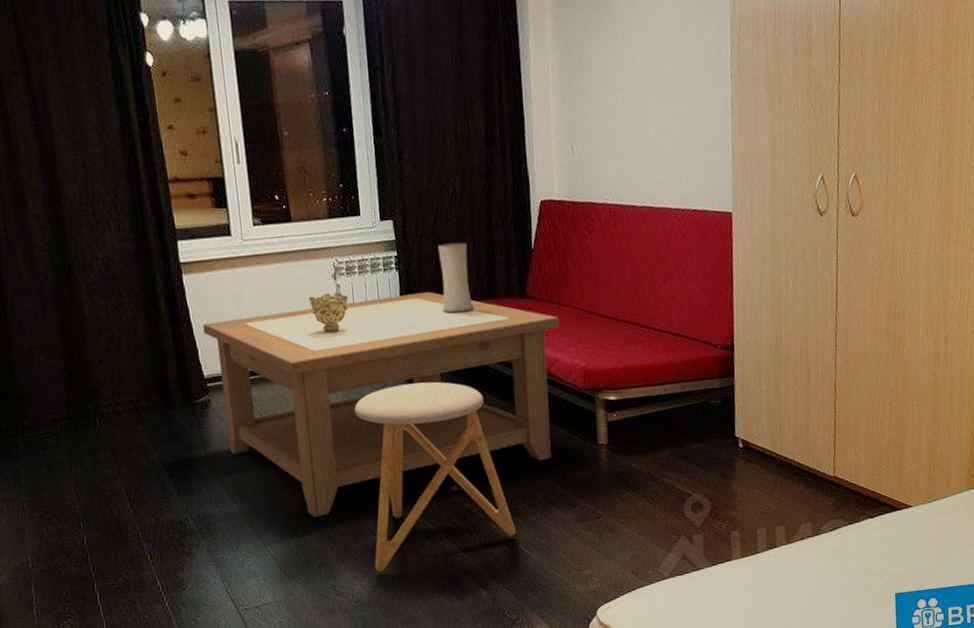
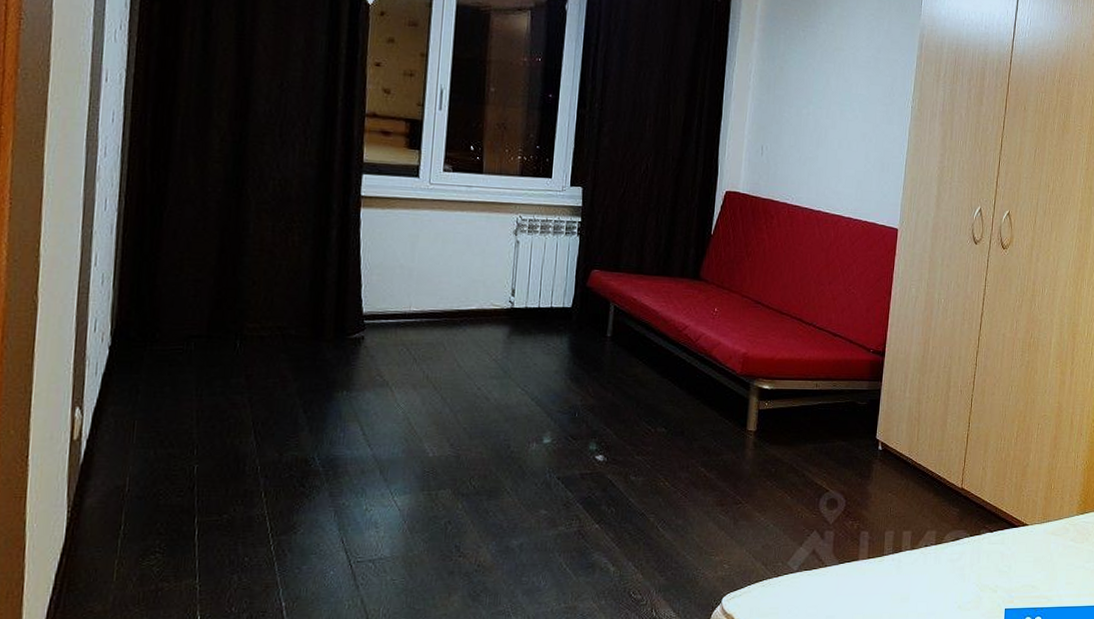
coffee table: present [202,291,560,517] -> none [371,259,728,471]
decorative bowl: present [308,292,349,333] -> none [485,247,526,286]
stool: present [354,382,516,572] -> none [504,347,654,536]
vase: present [438,242,474,314] -> none [616,217,651,286]

